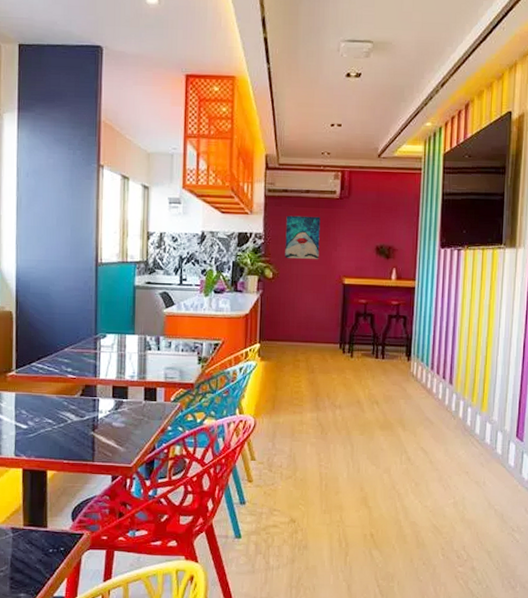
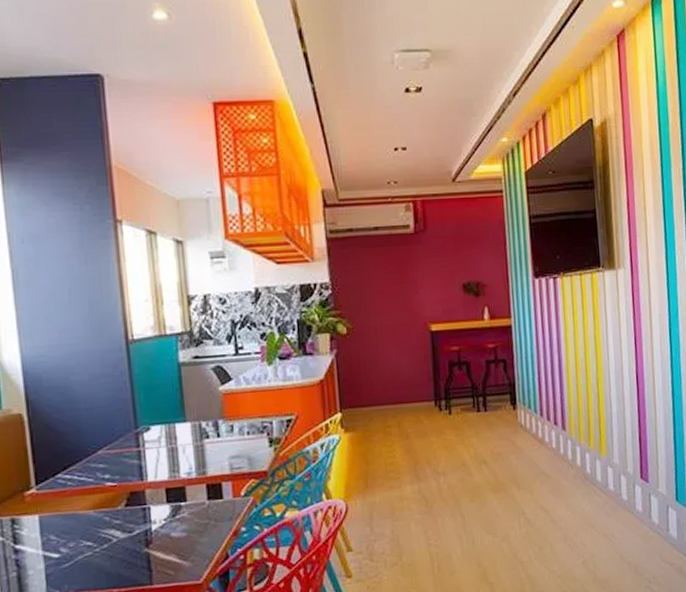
wall art: present [285,215,321,259] -> none [355,256,399,309]

